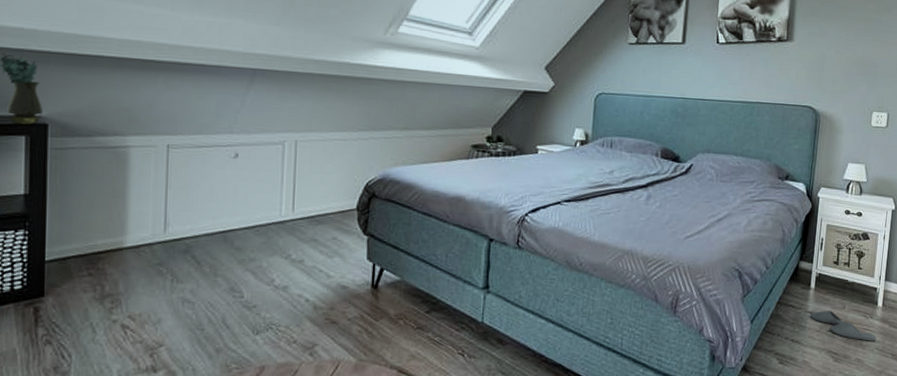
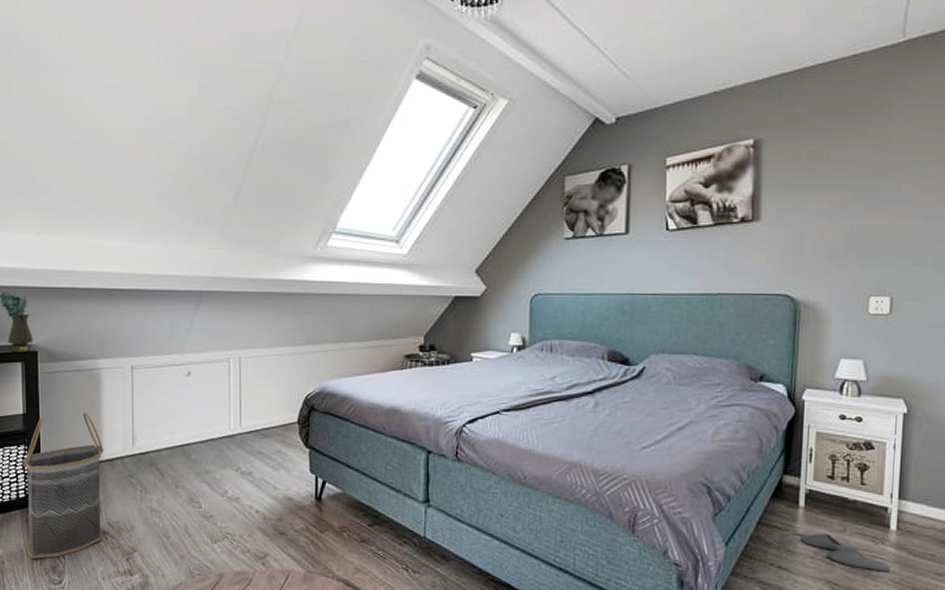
basket: none [20,192,128,358] -> present [22,411,104,559]

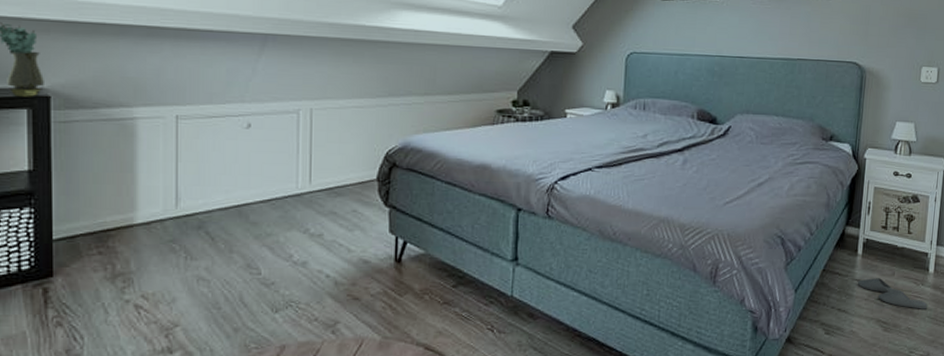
basket: present [22,411,104,559] -> none [27,167,138,341]

